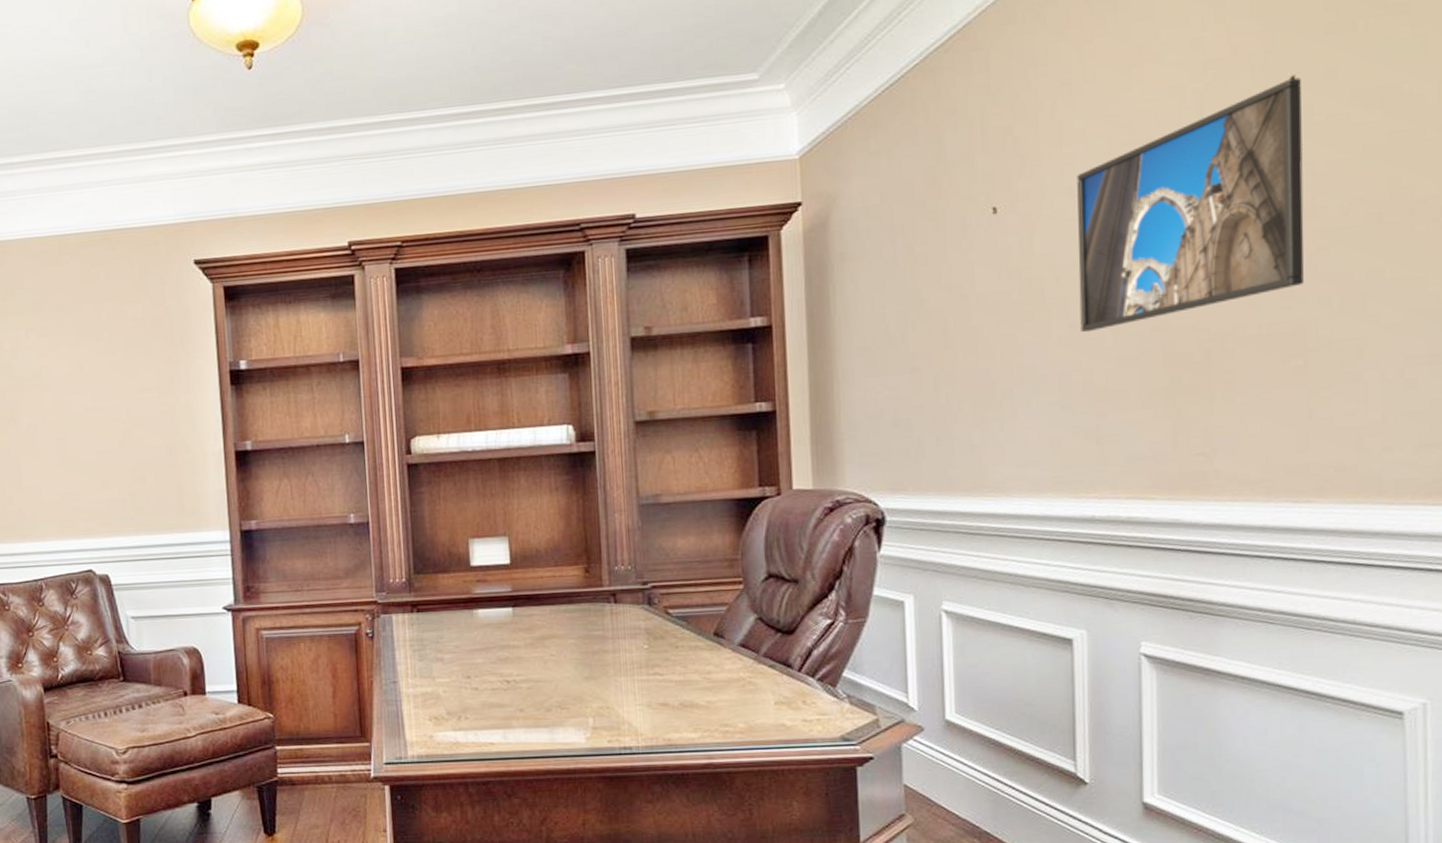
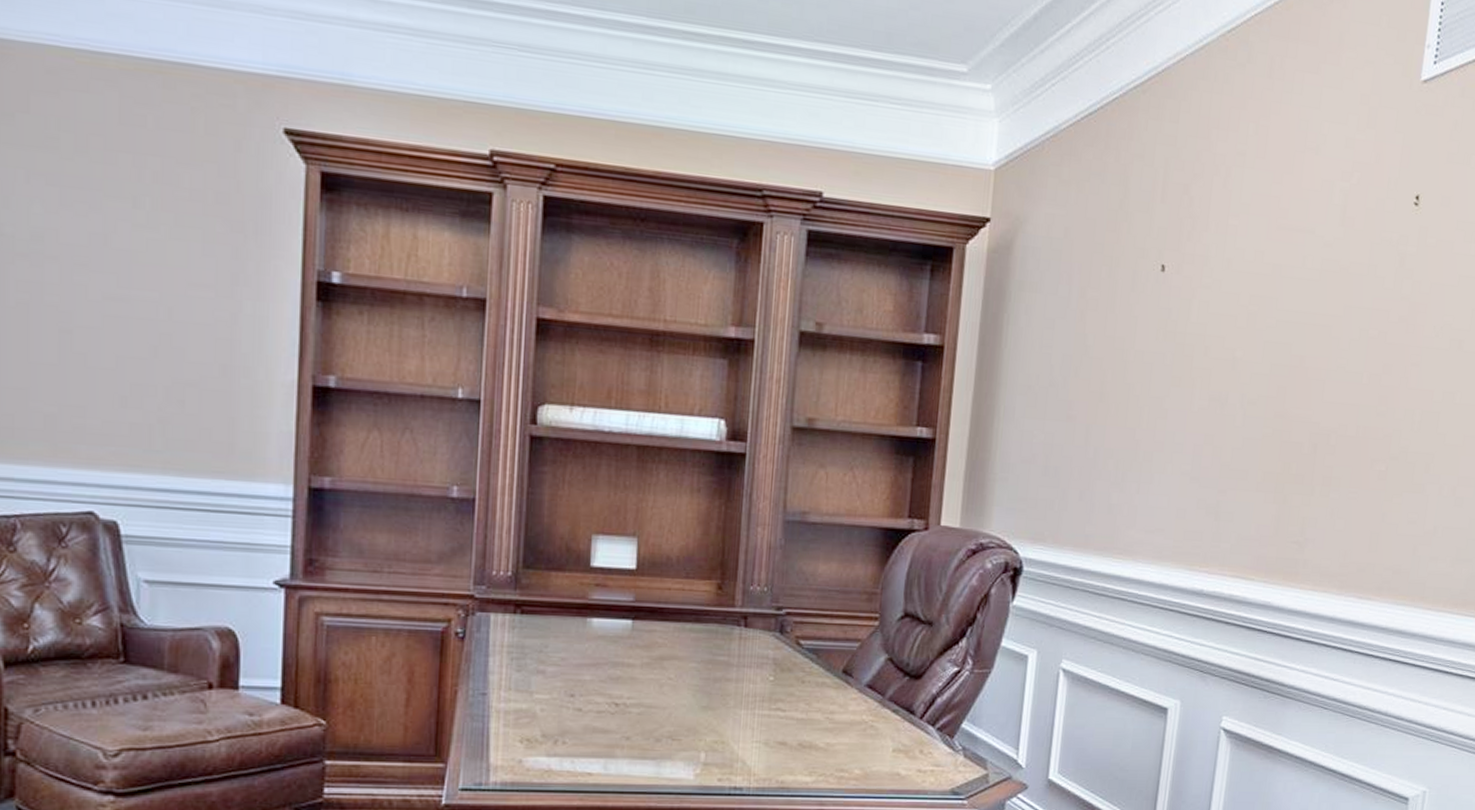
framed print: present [1077,78,1304,333] -> none [1217,197,1423,408]

